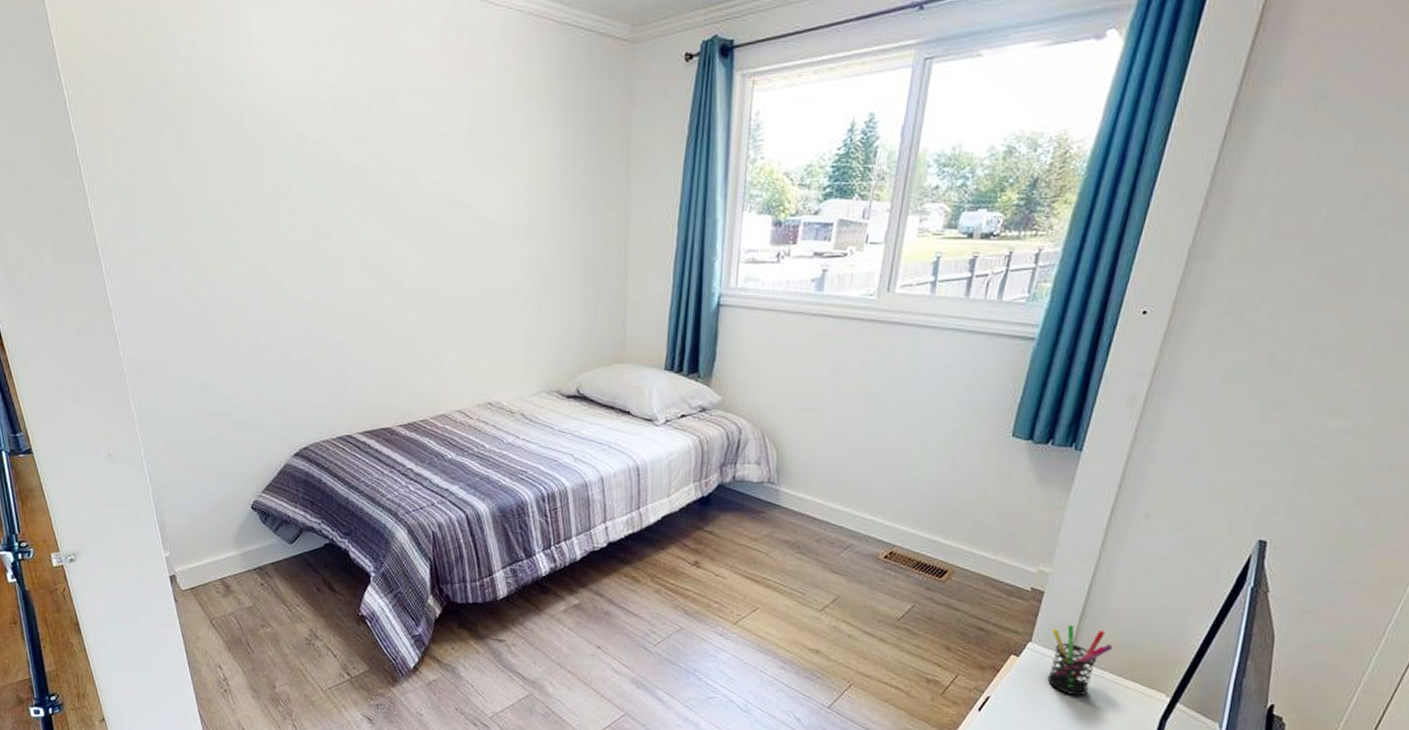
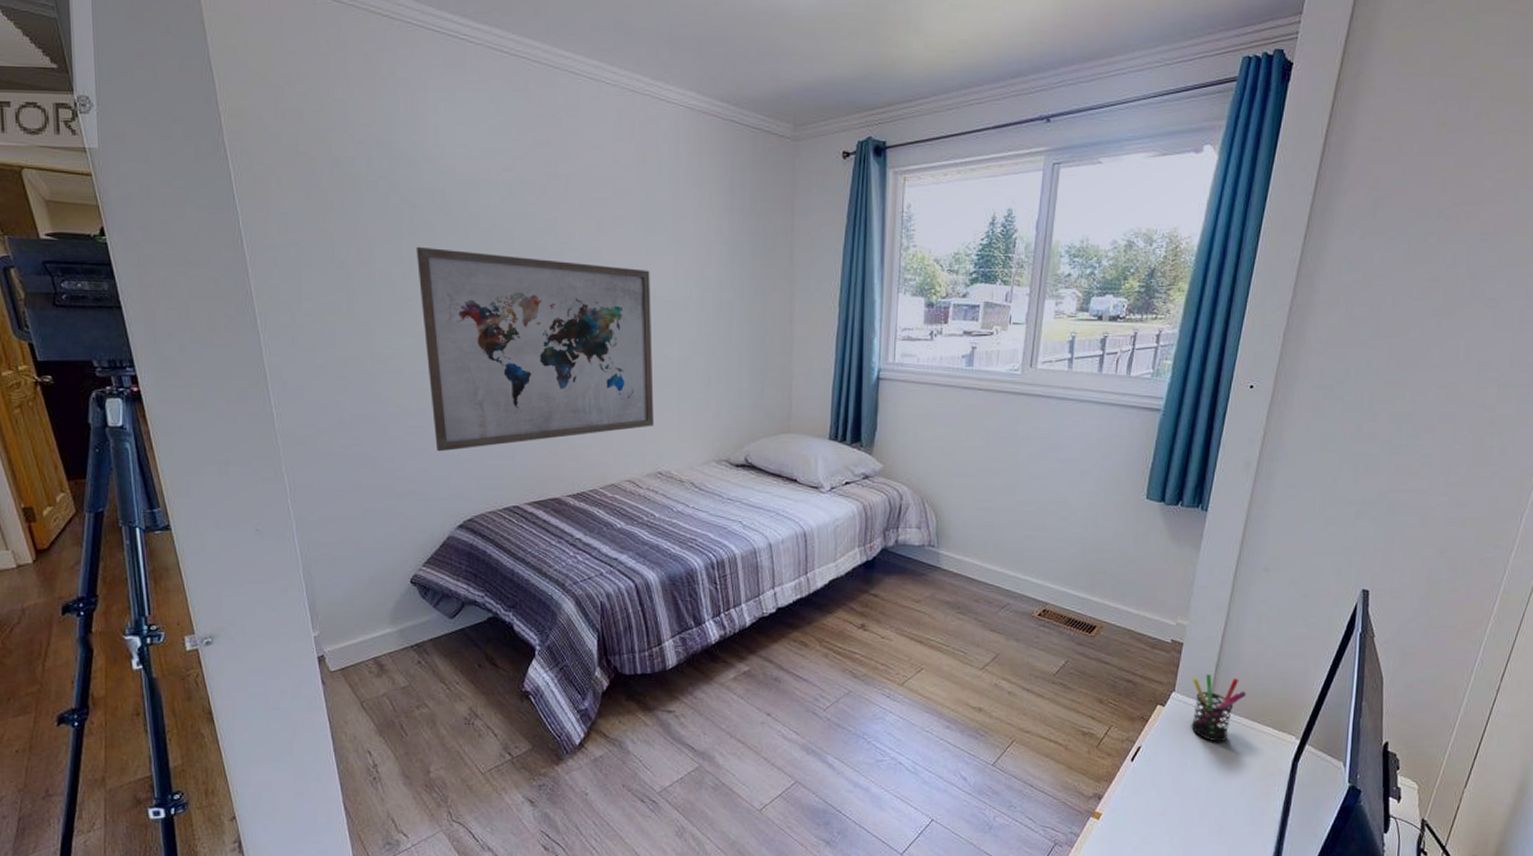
wall art: none [244,170,483,381] -> present [416,246,654,452]

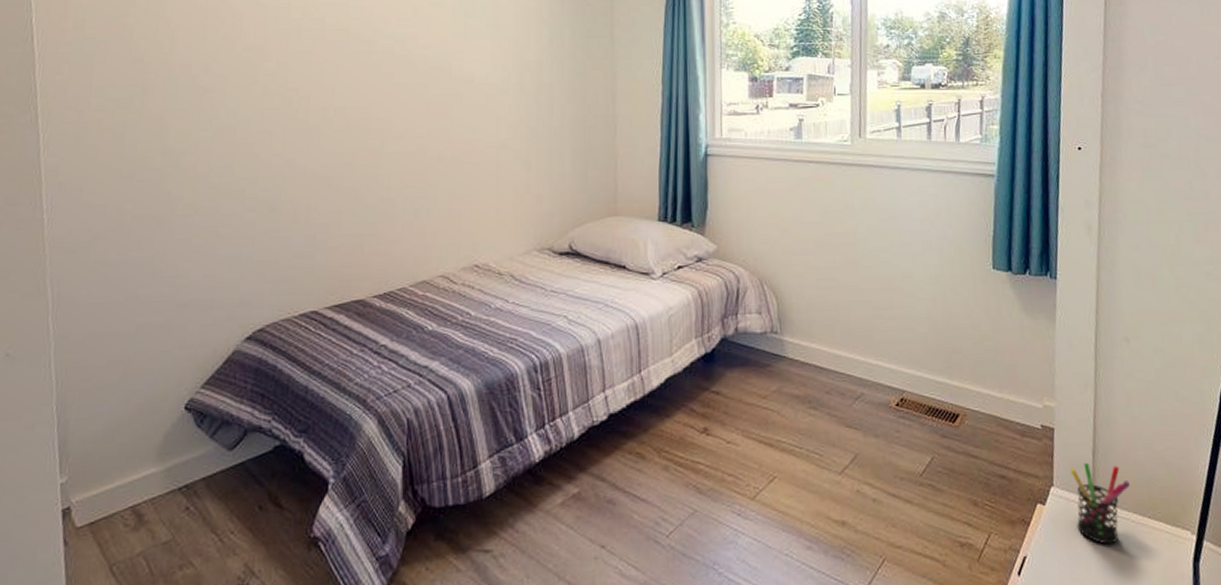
wall art: present [416,246,654,452] -> none [221,37,470,254]

